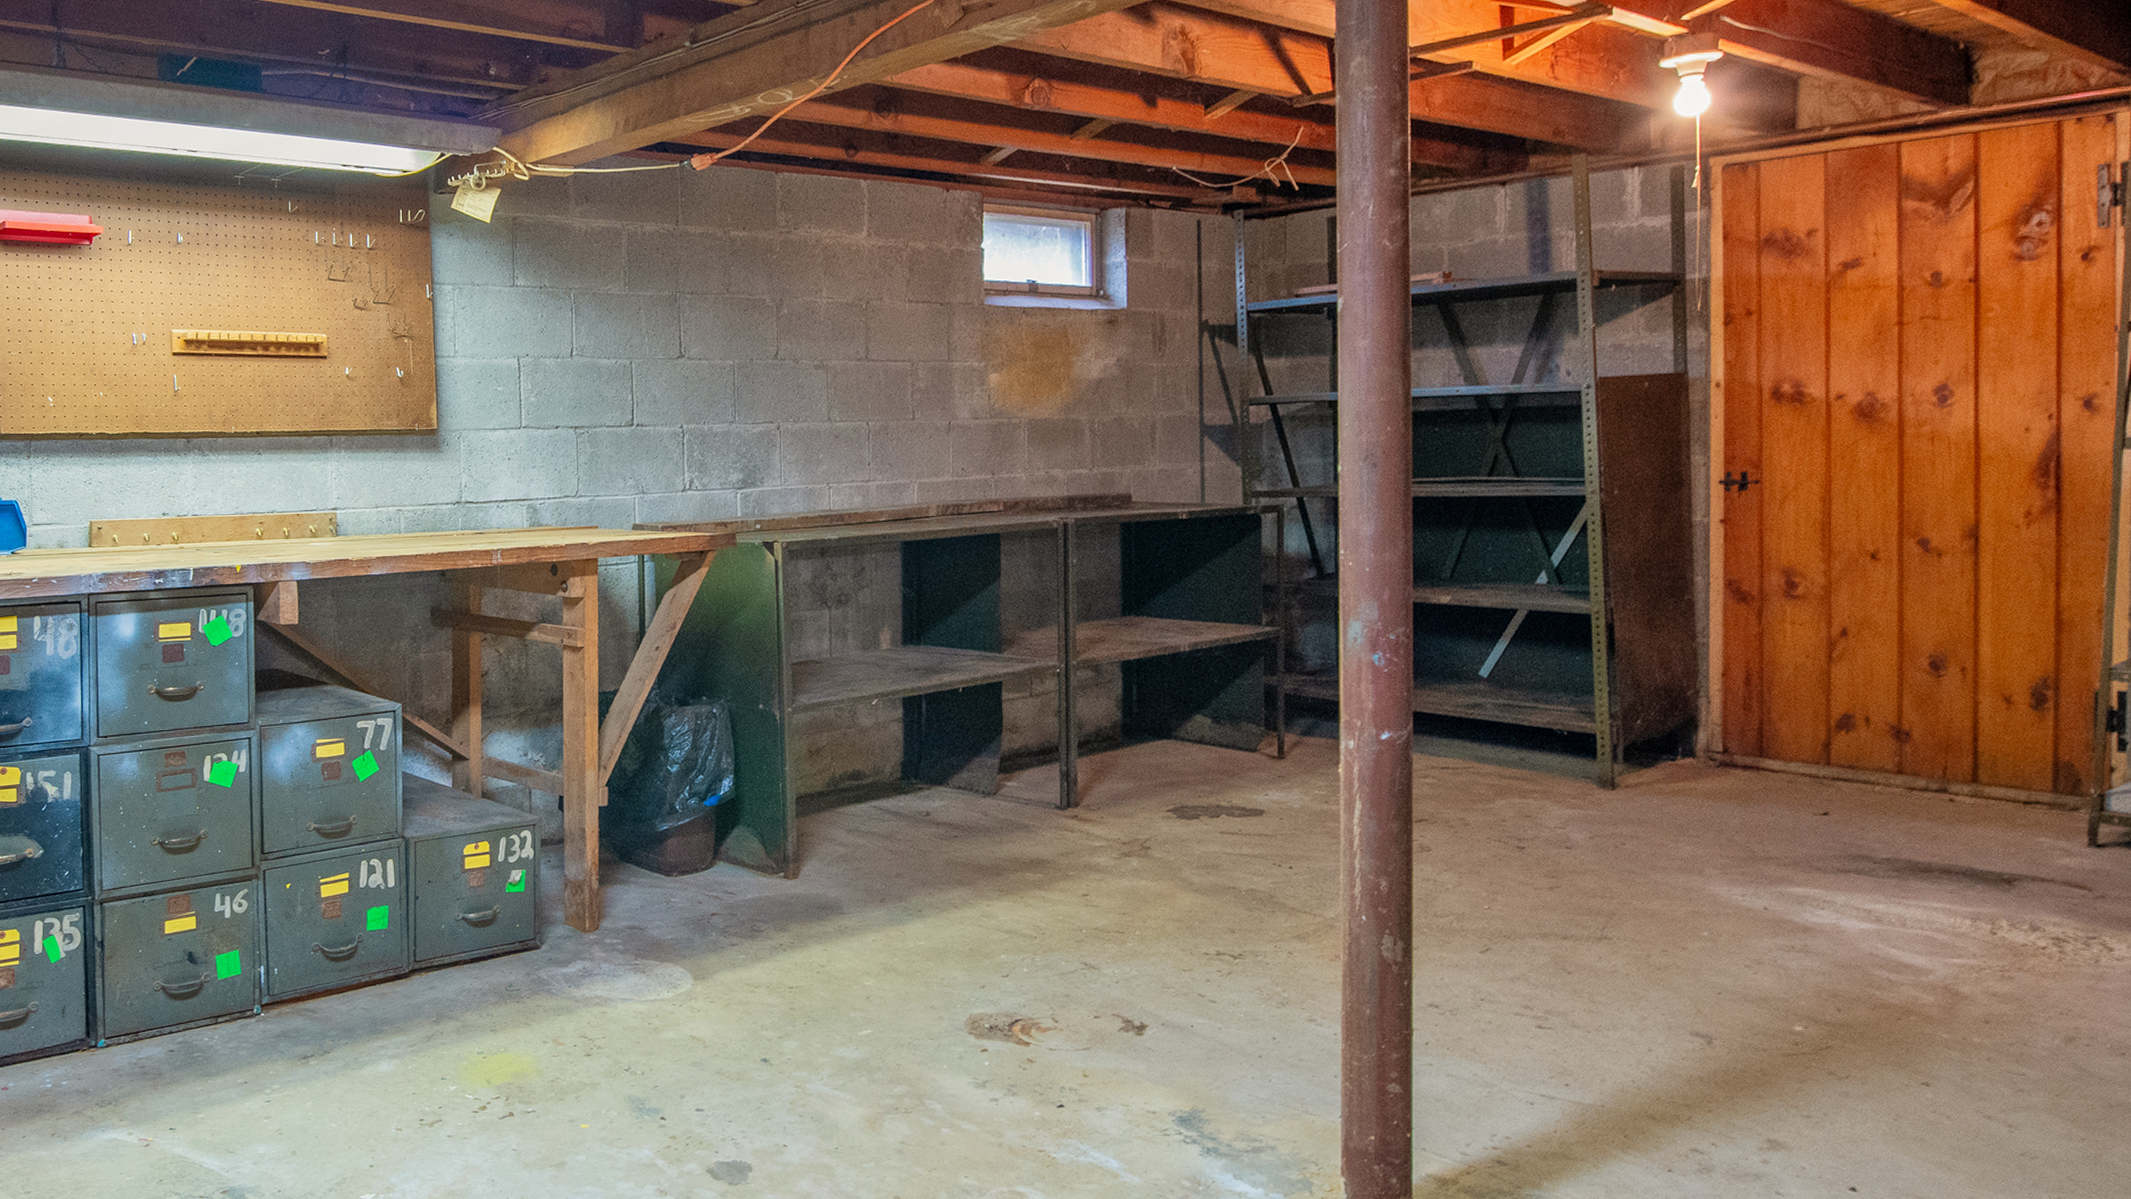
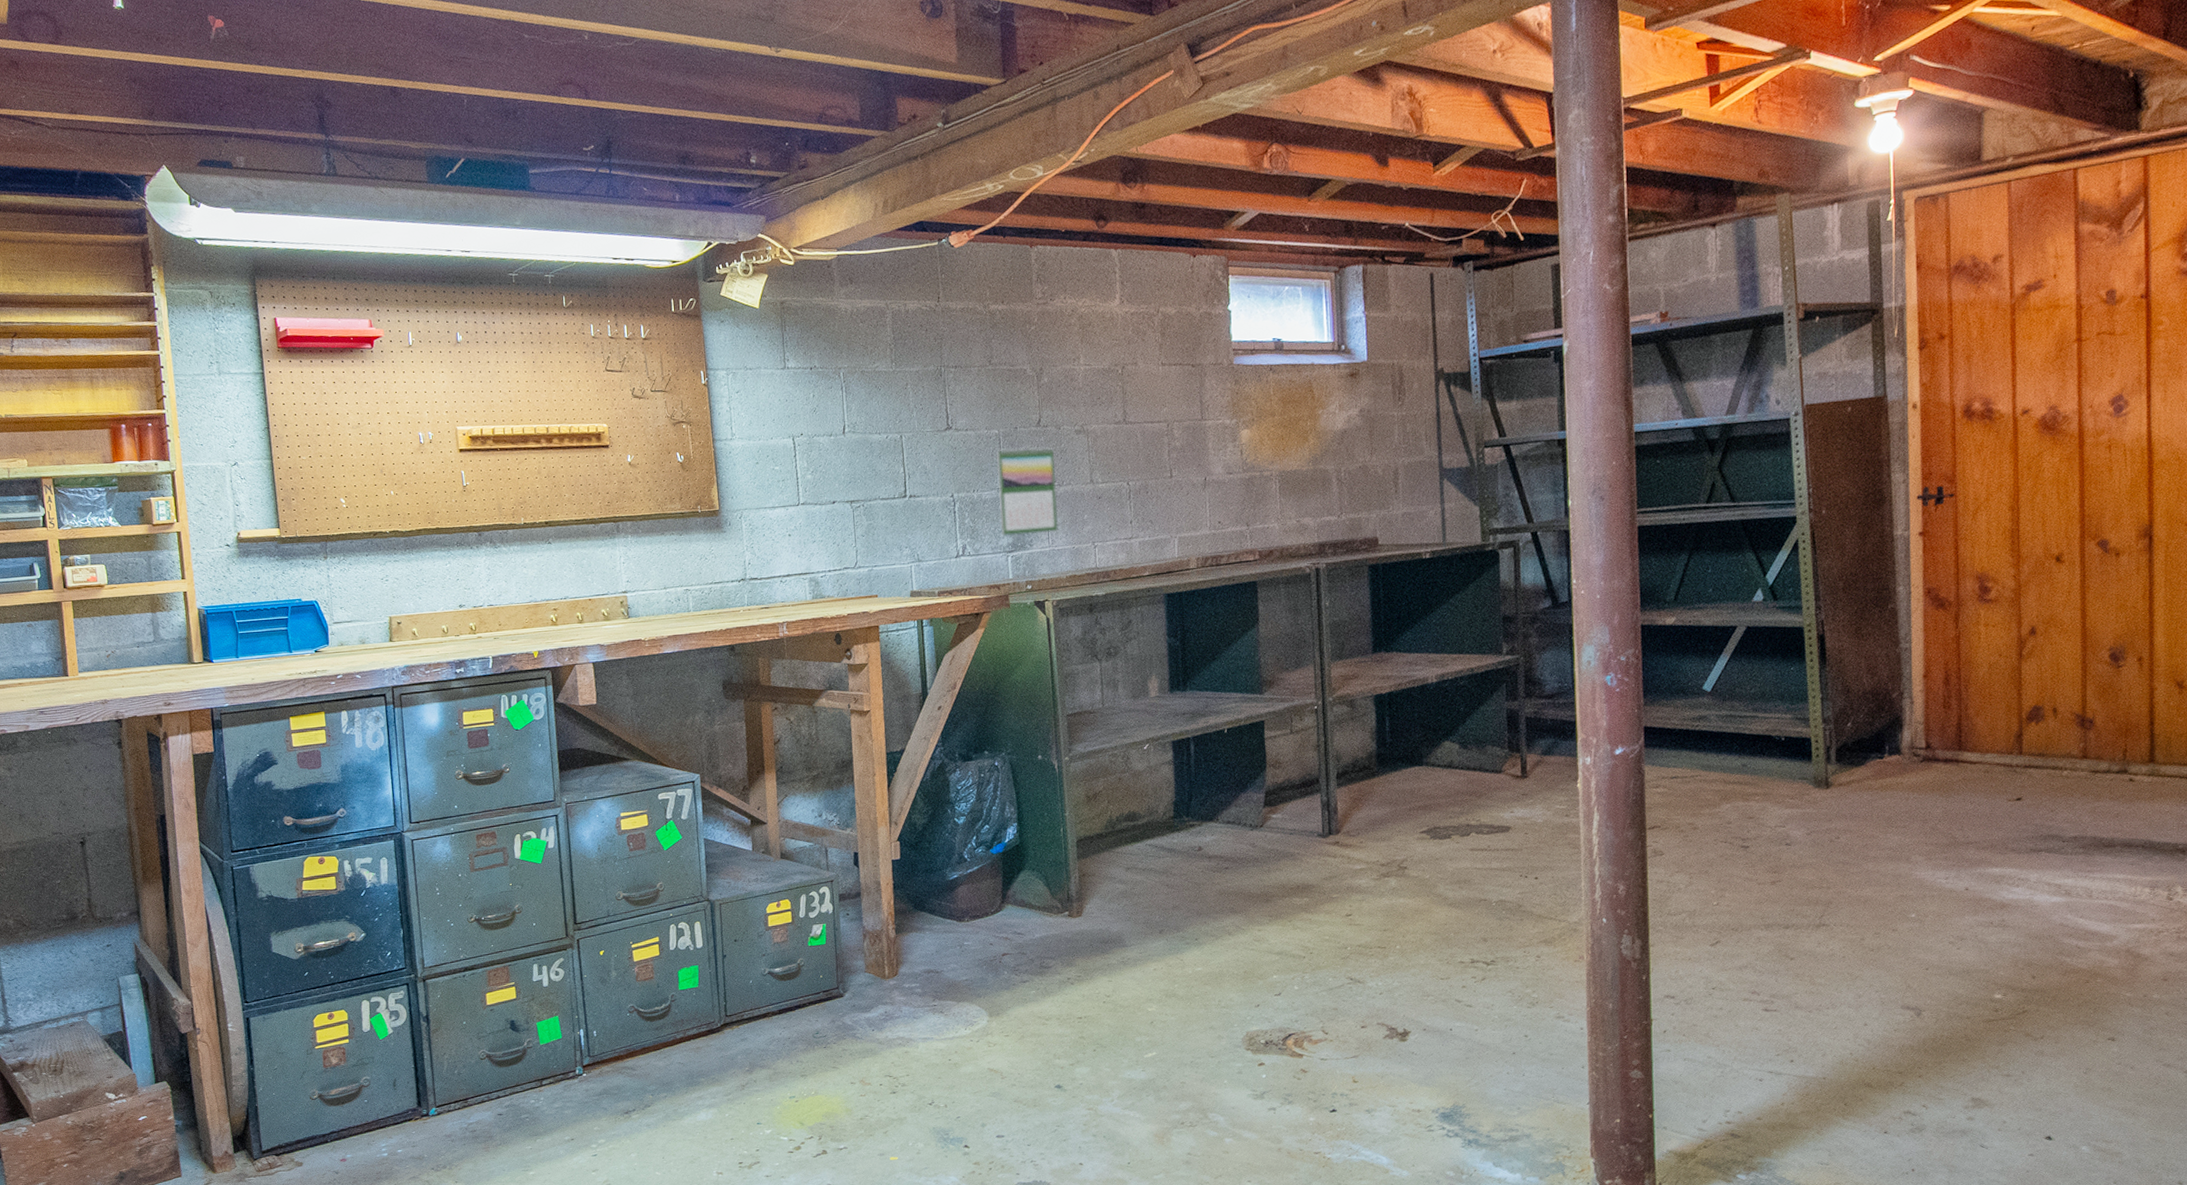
calendar: none [730,378,792,471] -> present [997,446,1058,536]

